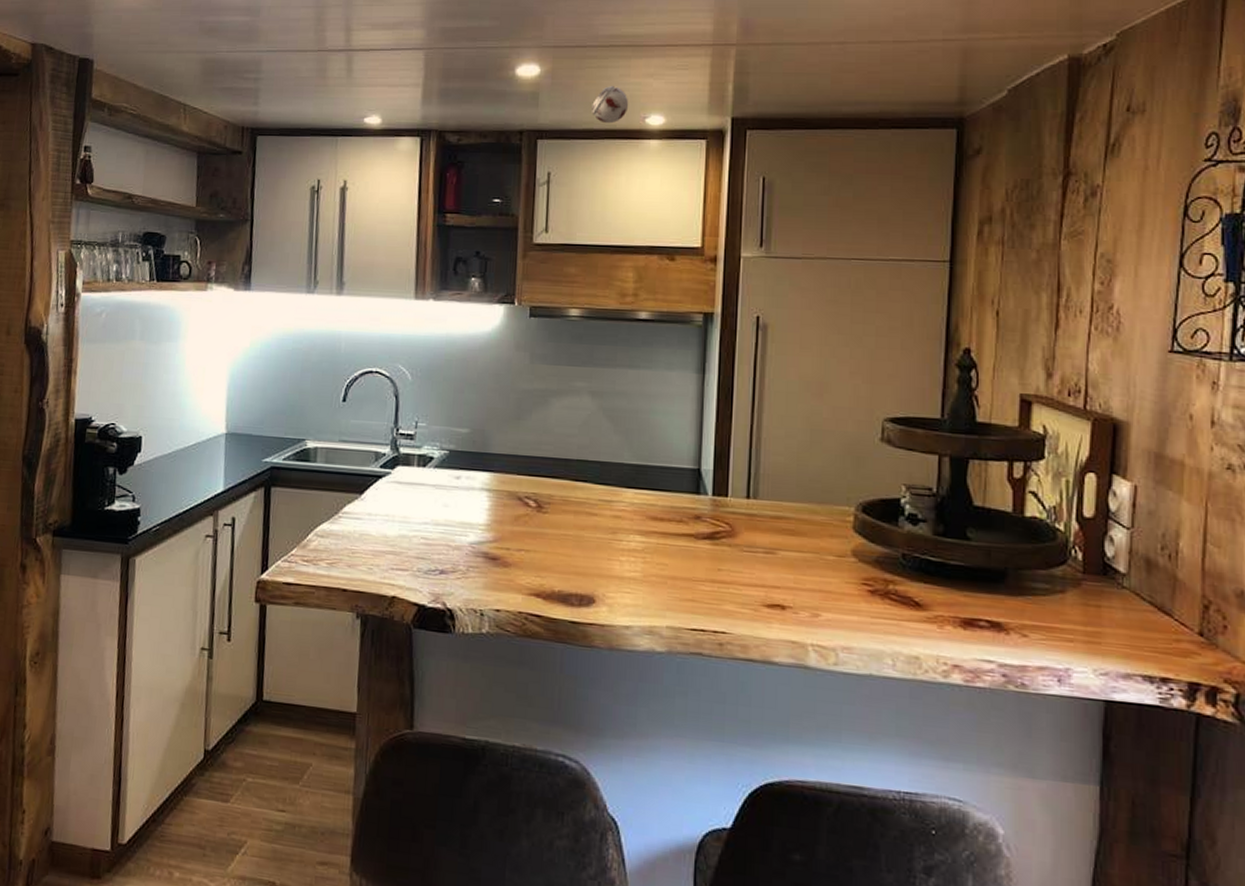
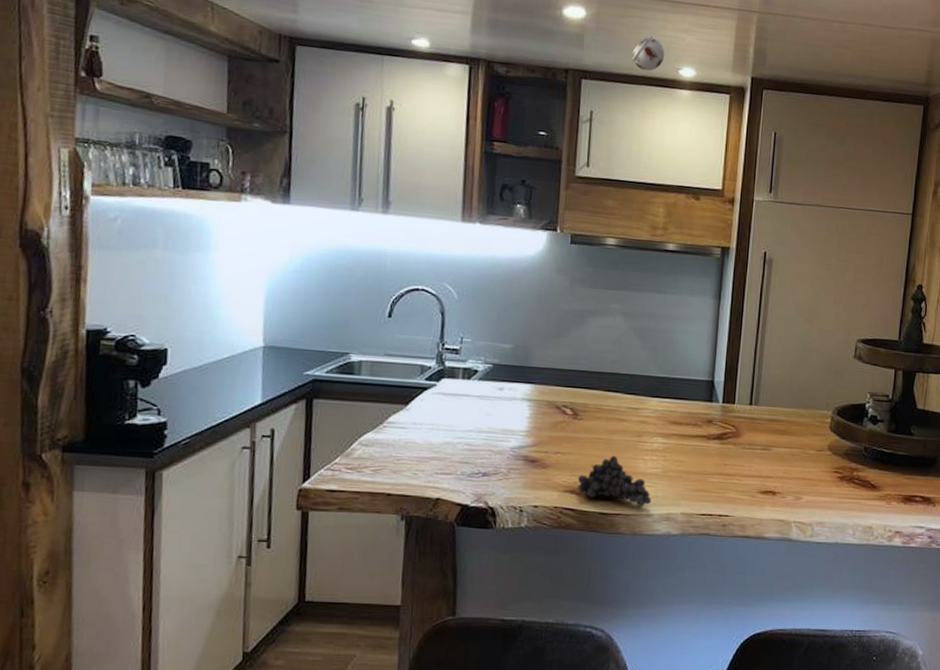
fruit: none [543,555,631,617] -> present [577,455,652,507]

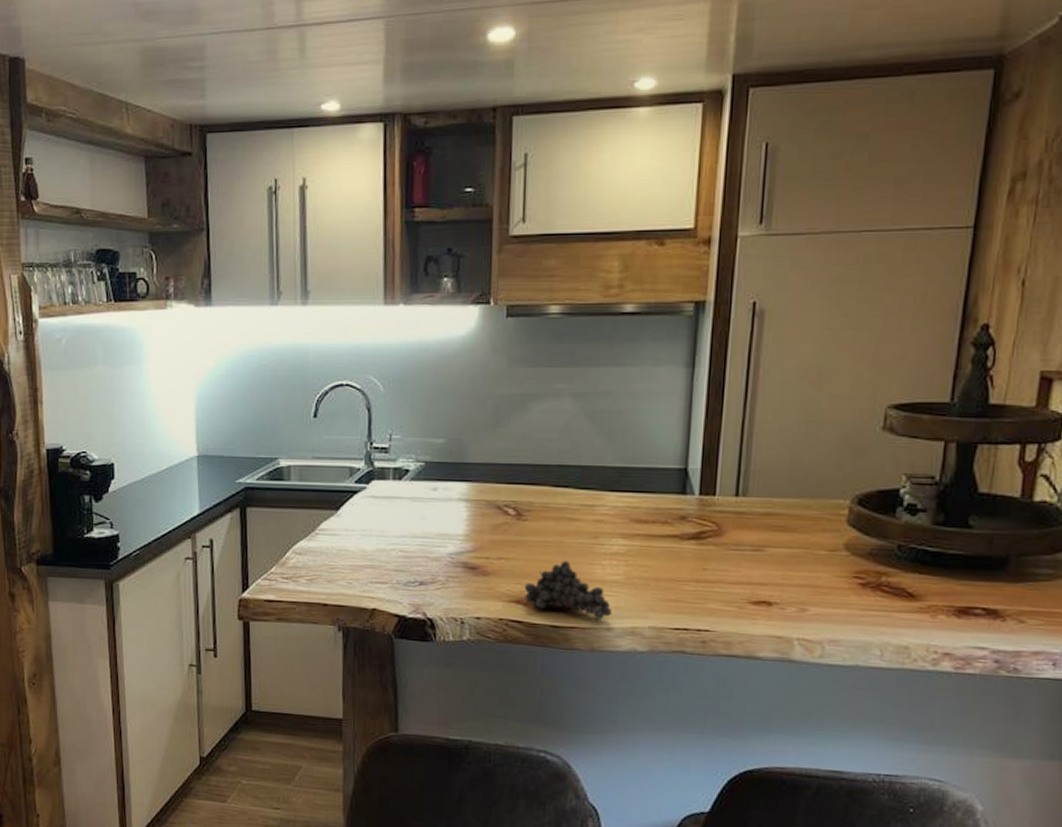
smoke detector: present [632,35,665,72] -> none [573,45,616,92]

